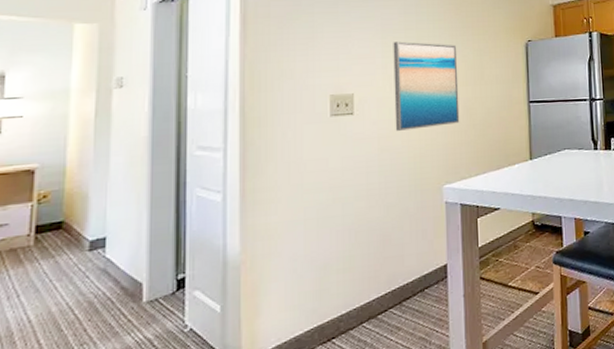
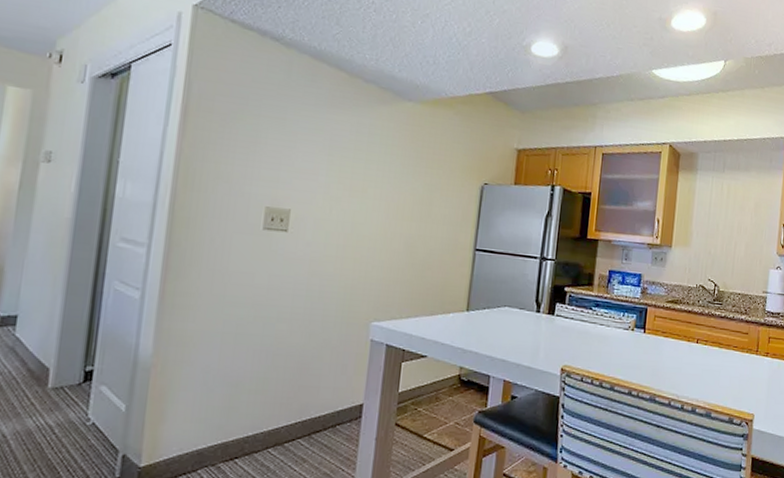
wall art: present [393,41,460,131] -> none [329,161,407,260]

